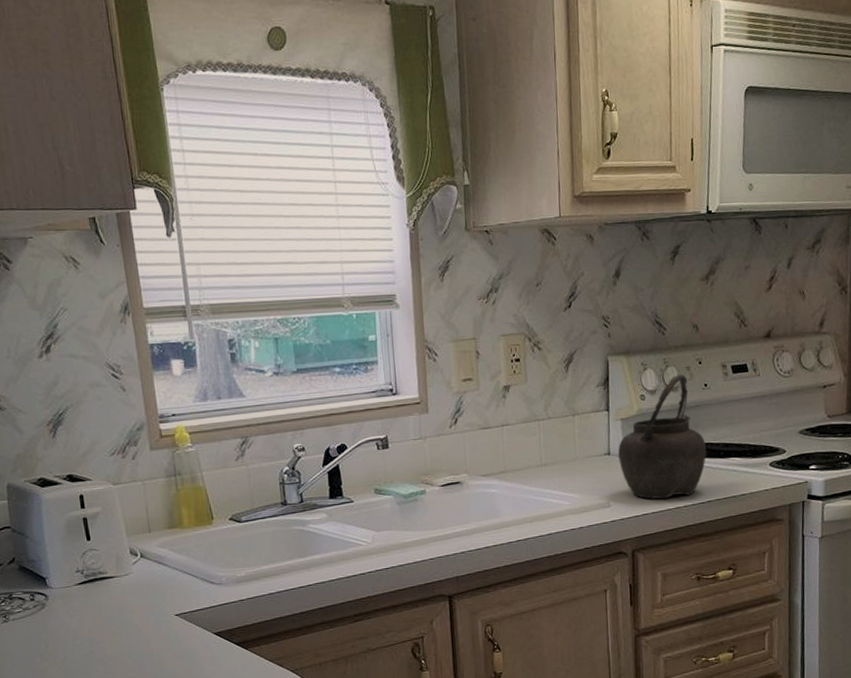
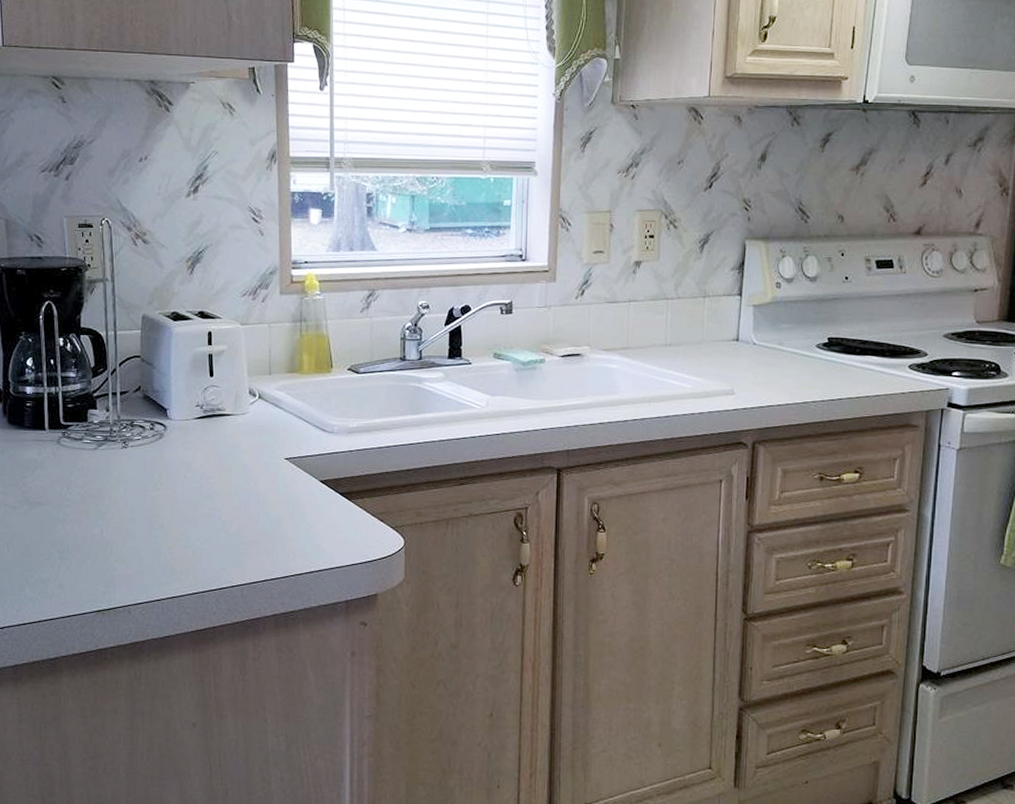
kettle: present [618,374,707,500] -> none [747,264,842,392]

